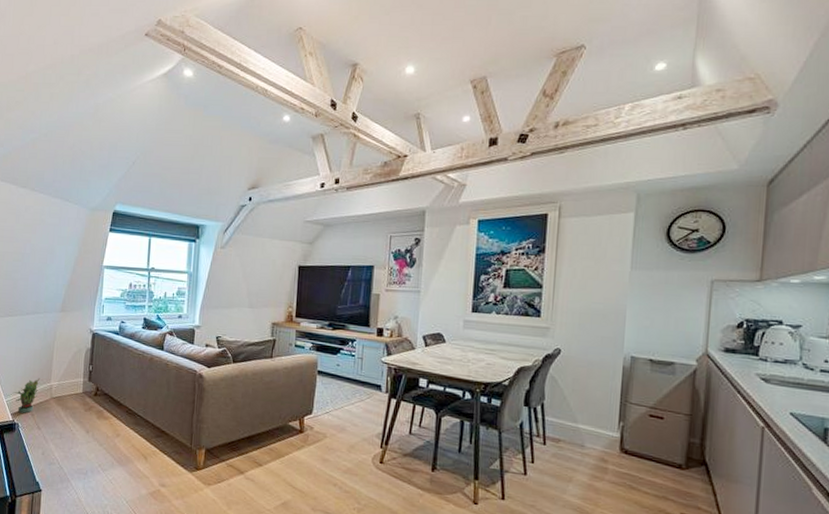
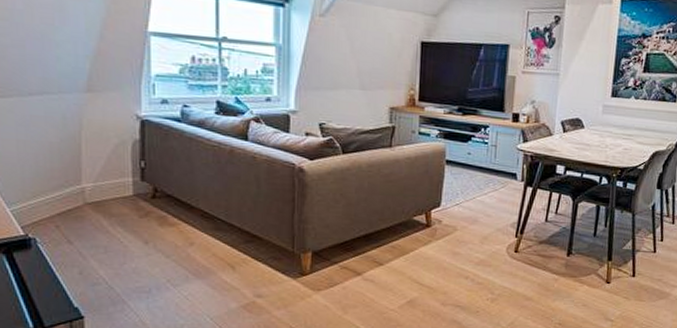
potted plant: present [13,378,40,414] -> none [21,179,64,225]

